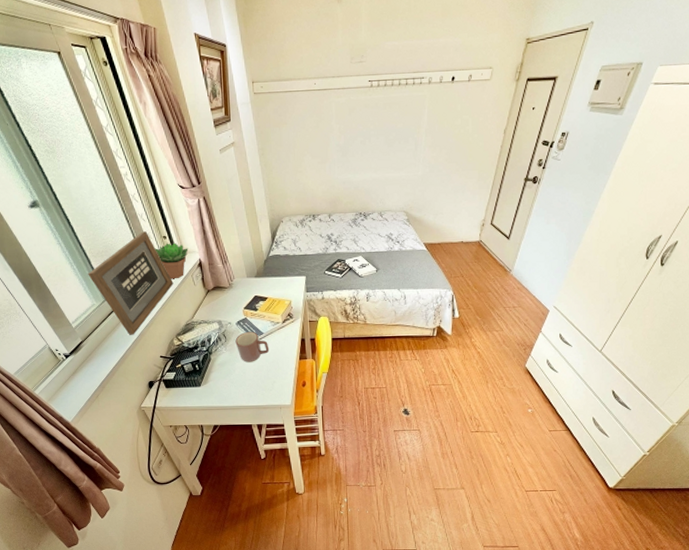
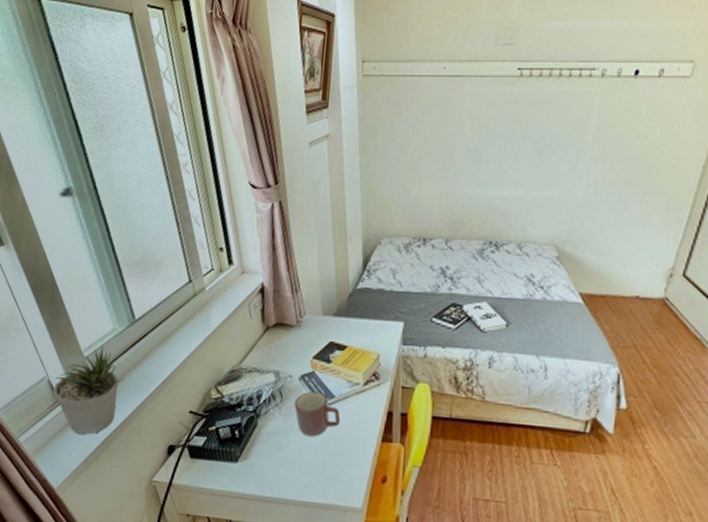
potted plant: none [54,318,107,382] -> present [53,345,124,435]
picture frame: present [88,231,174,335] -> none [115,239,223,377]
succulent plant: present [155,243,189,279] -> none [206,257,250,307]

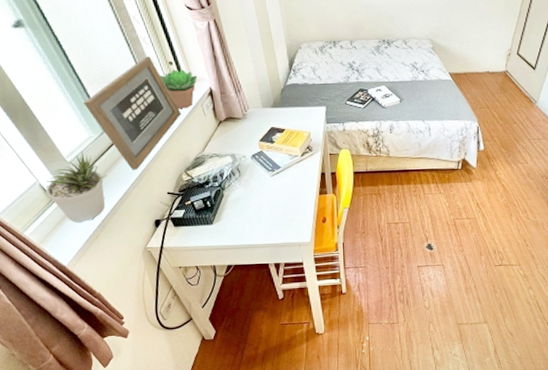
picture frame: none [115,239,223,377] -> present [83,56,182,170]
succulent plant: none [206,257,250,307] -> present [159,69,198,109]
mug: present [294,391,341,438] -> none [250,165,287,199]

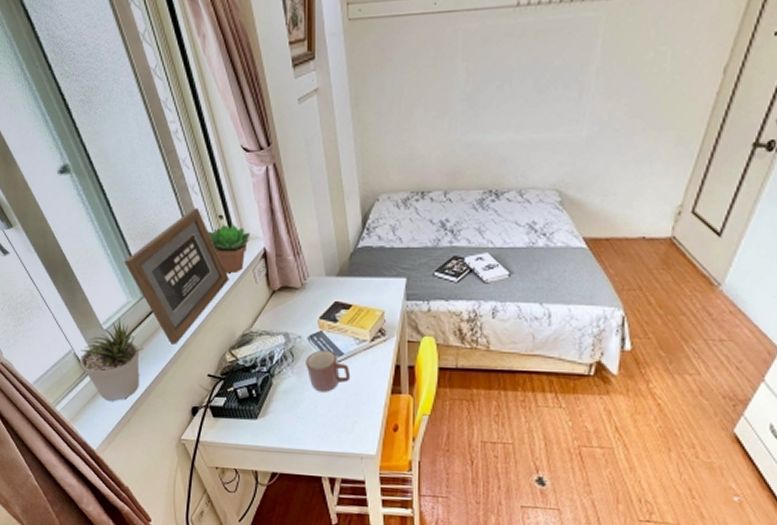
mug: none [250,165,287,199] -> present [306,349,351,394]

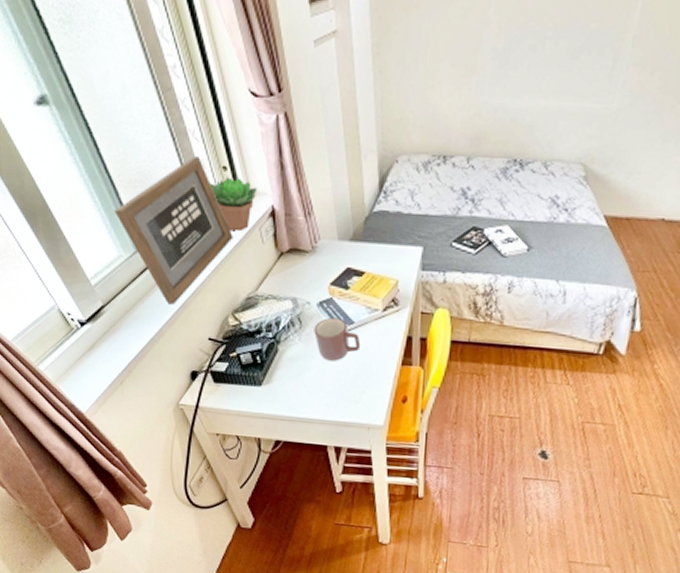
potted plant: present [80,318,143,401] -> none [65,273,137,362]

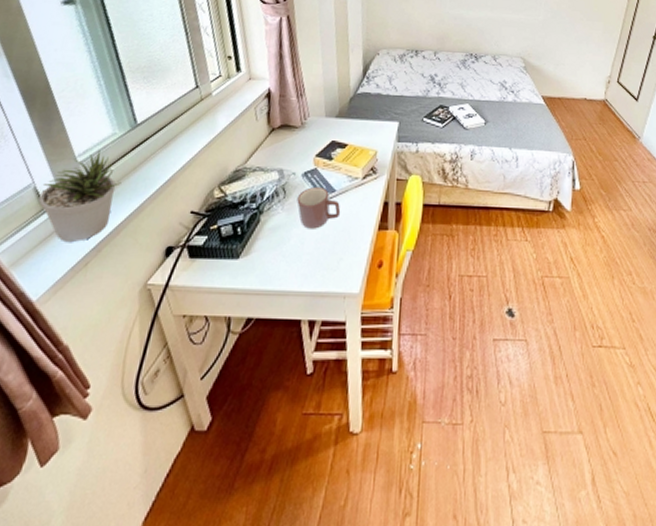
potted plant: none [65,273,137,362] -> present [39,150,122,242]
picture frame: present [114,156,233,305] -> none [117,47,230,179]
succulent plant: present [209,177,258,232] -> none [213,65,257,111]

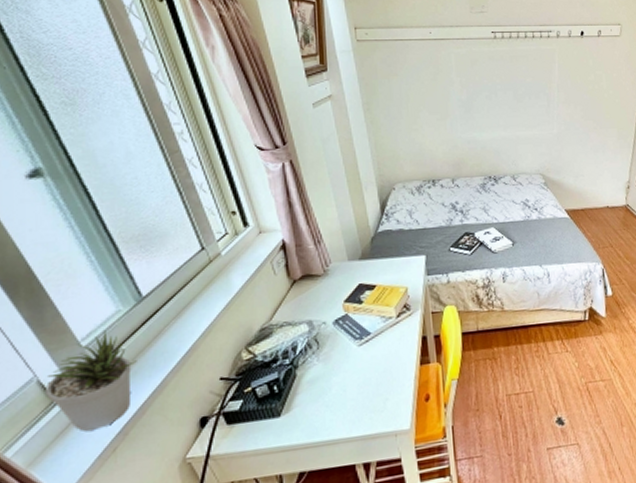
mug: present [297,186,341,231] -> none [332,331,380,377]

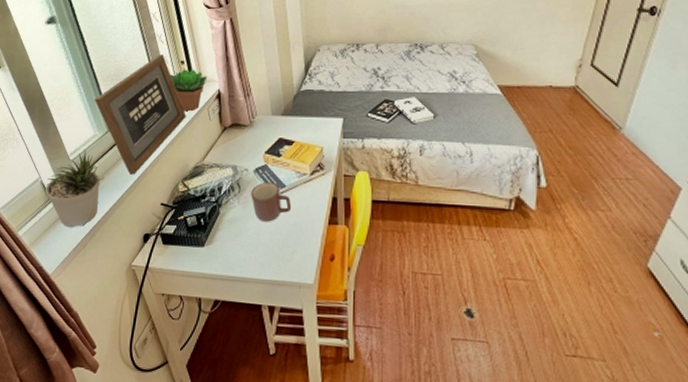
picture frame: none [113,206,244,351] -> present [95,55,186,175]
succulent plant: none [218,219,267,269] -> present [170,69,208,112]
mug: none [332,331,380,377] -> present [251,181,292,223]

